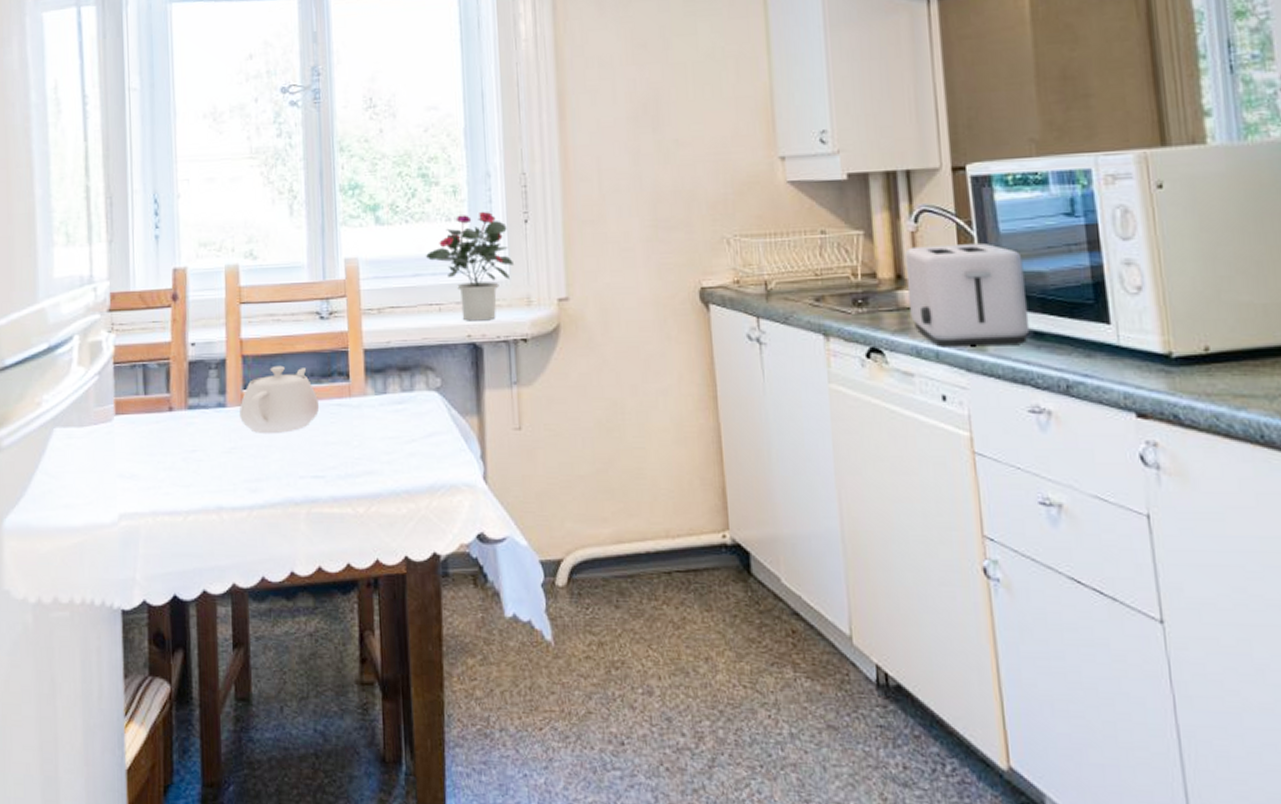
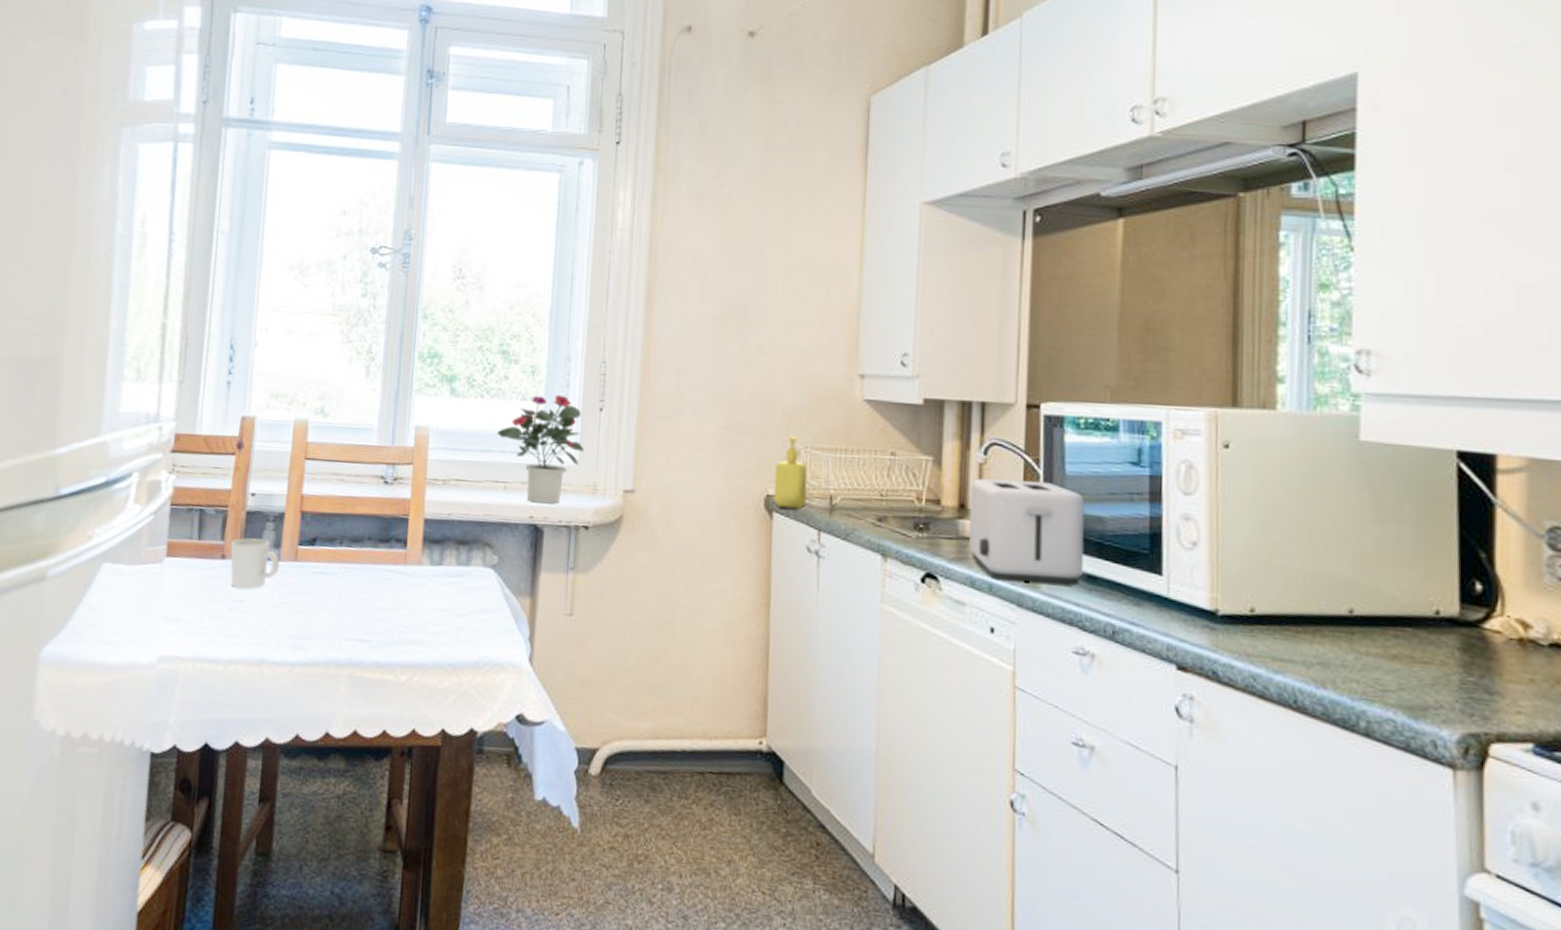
mug: none [176,387,226,439] -> present [230,538,279,590]
teapot: present [240,365,320,435] -> none [292,525,374,594]
soap dispenser: none [705,225,742,298] -> present [773,435,809,509]

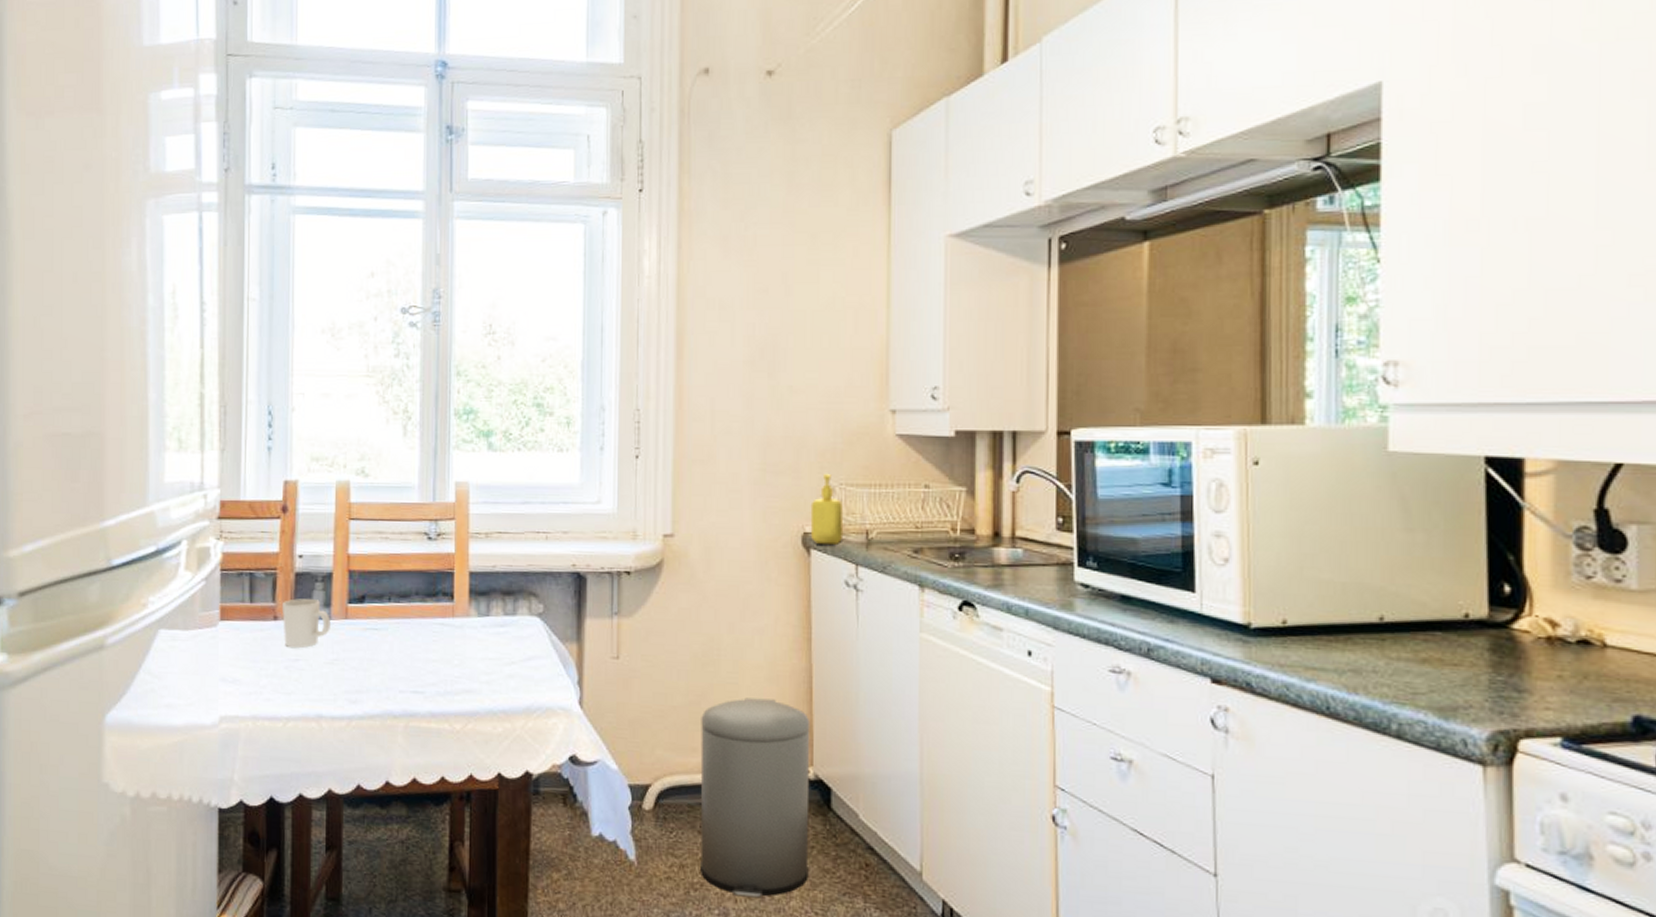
potted flower: present [496,394,584,504] -> none [535,444,622,552]
pedal bin: none [645,662,766,874] -> present [700,697,811,898]
toaster: present [969,478,1085,586] -> none [1003,506,1118,607]

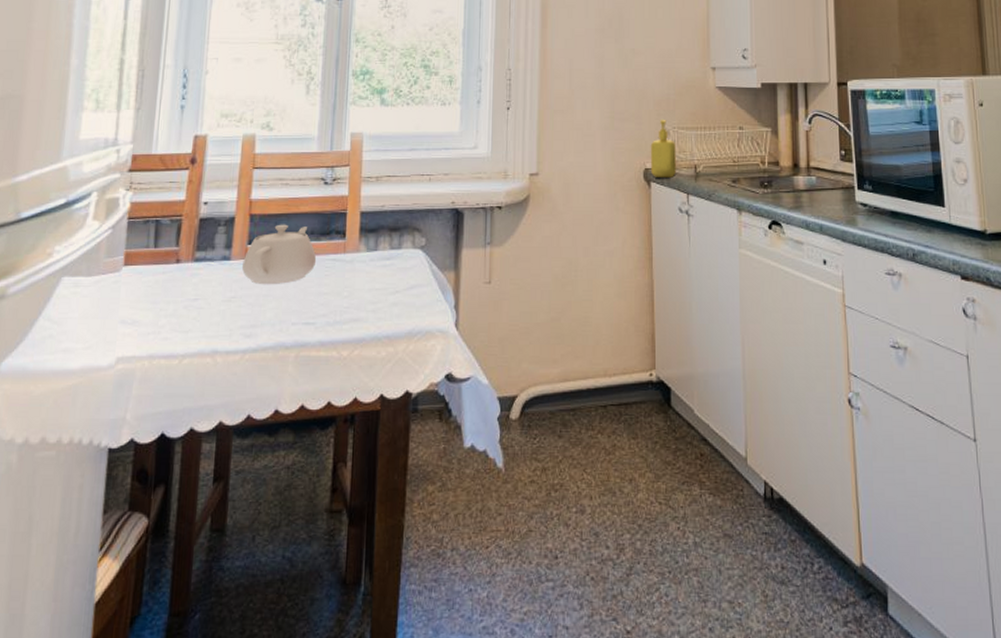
mug: present [281,598,330,649] -> none [184,242,231,289]
teapot: none [344,582,423,649] -> present [242,224,317,285]
pedal bin: present [700,697,811,898] -> none [560,312,653,493]

